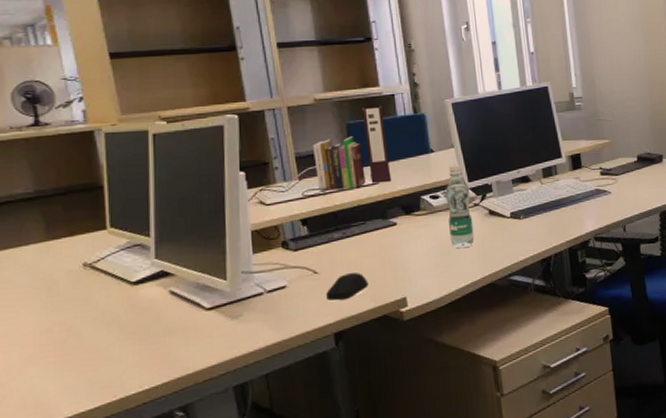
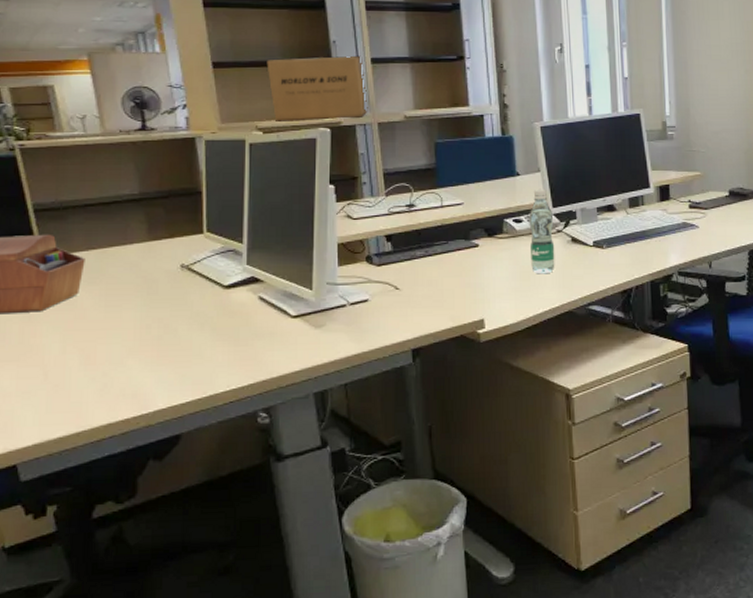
box: none [167,42,277,110] -> present [266,56,368,121]
books: present [313,136,366,192] -> none [401,155,450,210]
computer mouse: present [326,272,369,301] -> none [406,290,448,318]
binder: present [362,105,392,184] -> none [451,125,476,204]

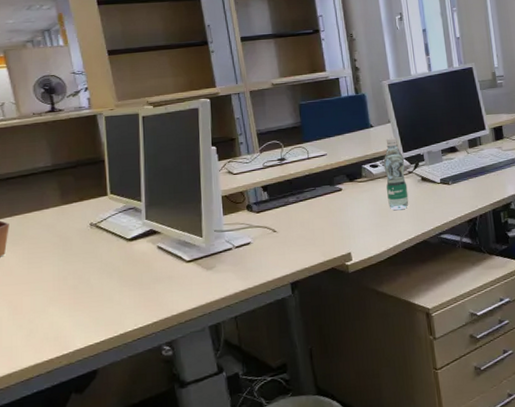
box: present [266,56,368,121] -> none [153,37,241,96]

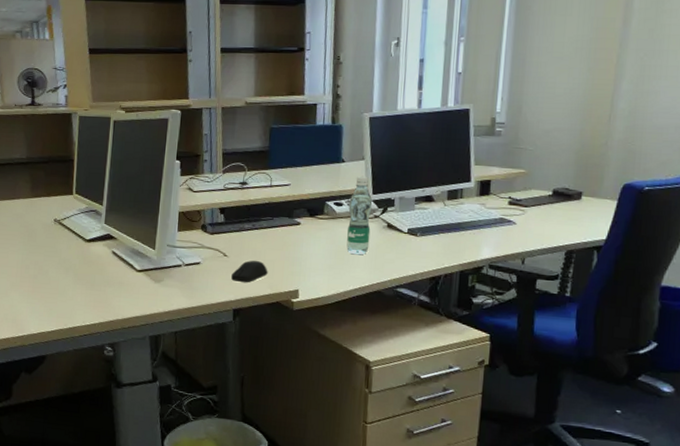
computer mouse: none [284,231,319,256] -> present [231,260,268,283]

